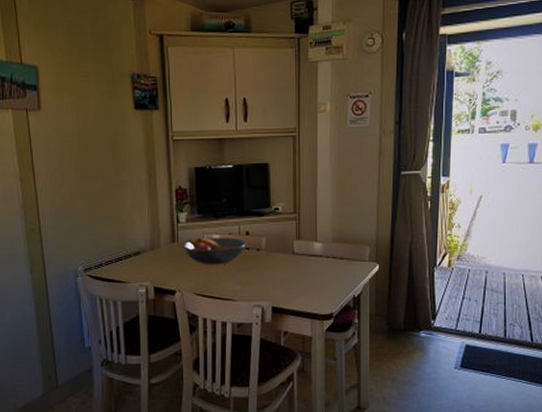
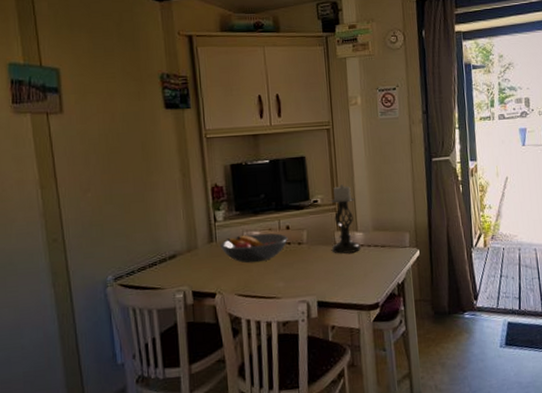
candle holder: none [290,194,318,263] -> present [331,185,360,254]

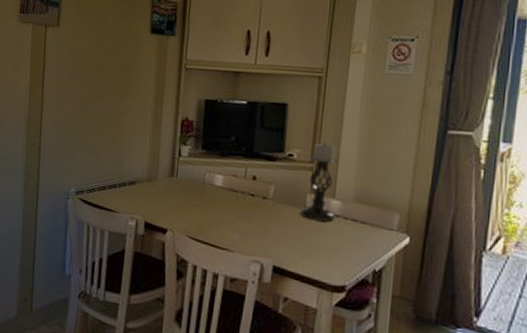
fruit bowl: present [220,233,288,264] -> none [179,175,253,209]

